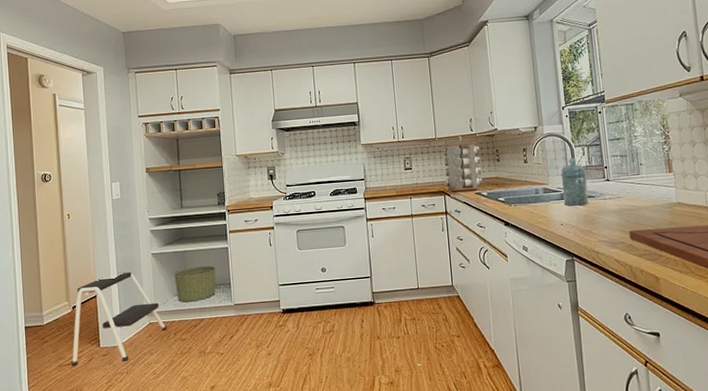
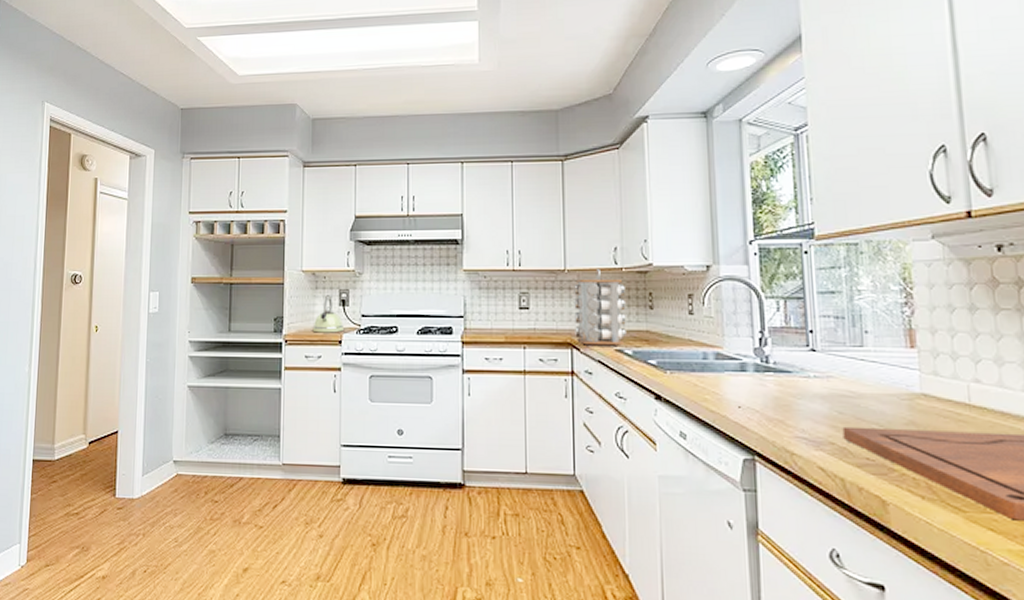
step stool: present [71,271,168,367] -> none [80,405,198,520]
basket: present [174,266,216,303] -> none [212,409,263,454]
kettle: none [248,172,274,202] -> present [312,295,345,333]
canister: present [560,158,589,206] -> none [742,314,782,383]

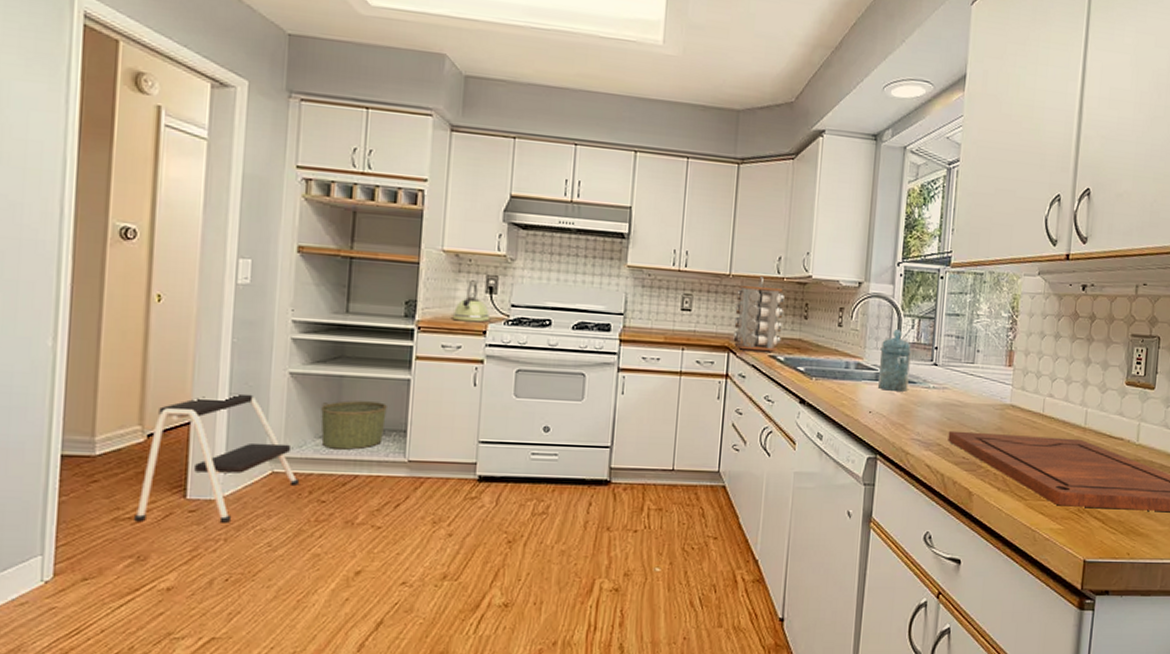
step stool: none [80,405,198,520] -> present [134,393,300,523]
basket: none [212,409,263,454] -> present [320,400,387,450]
canister: none [742,314,782,383] -> present [877,329,912,392]

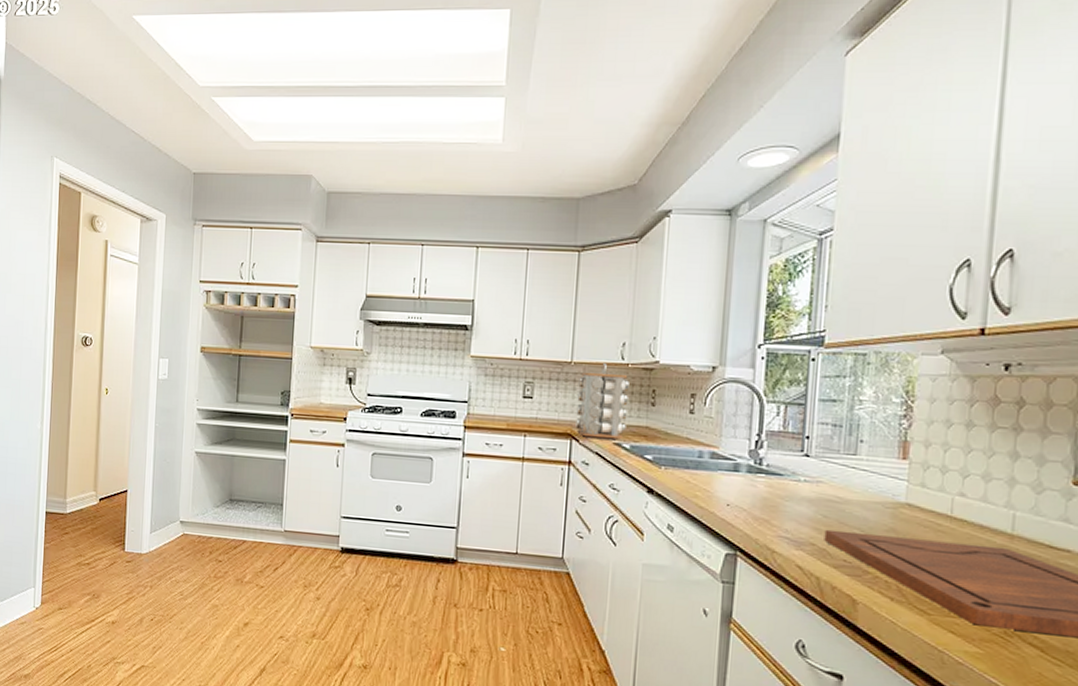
step stool: present [134,393,300,523] -> none [91,467,203,573]
basket: present [320,400,387,450] -> none [218,476,268,519]
kettle: present [452,280,491,323] -> none [318,372,350,410]
canister: present [877,329,912,392] -> none [736,417,778,484]

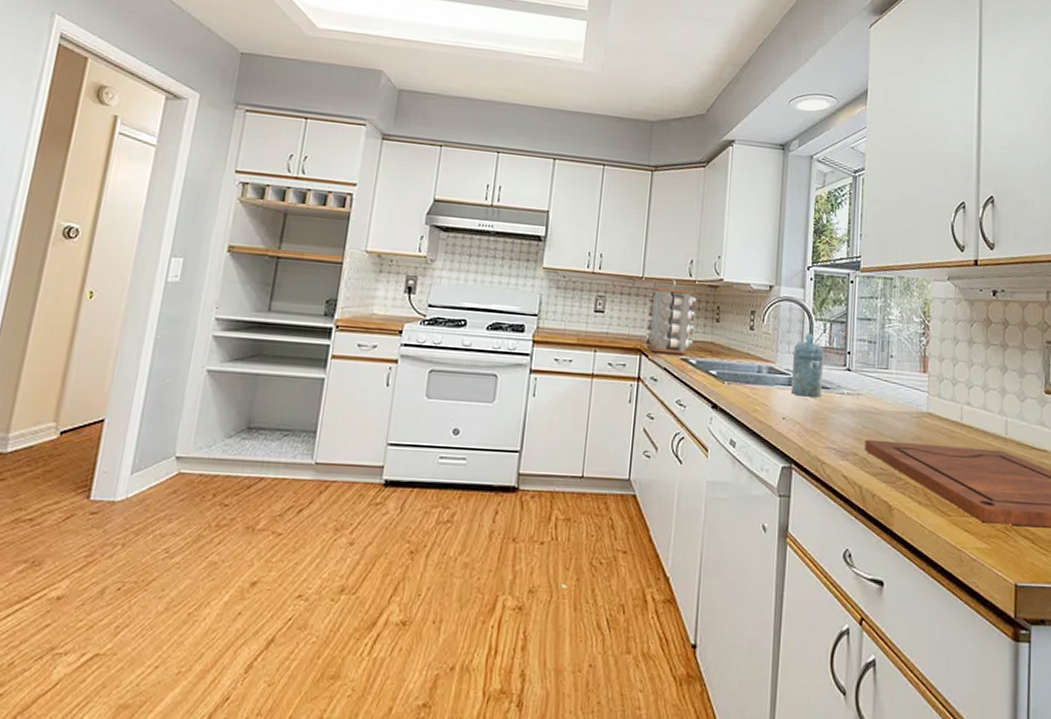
canister: none [736,417,778,484] -> present [790,333,825,398]

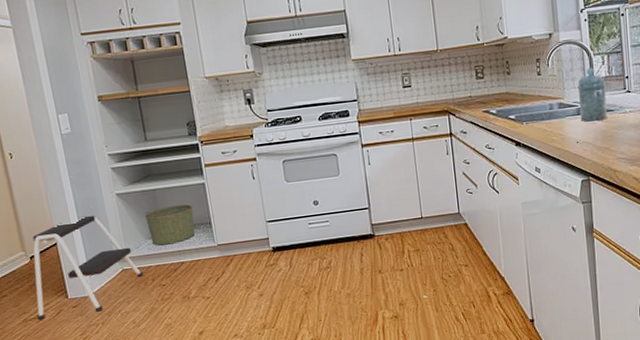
step stool: none [35,390,205,527] -> present [32,215,144,321]
basket: none [231,399,299,451] -> present [145,204,196,246]
spice rack: present [645,278,696,356] -> none [446,45,491,111]

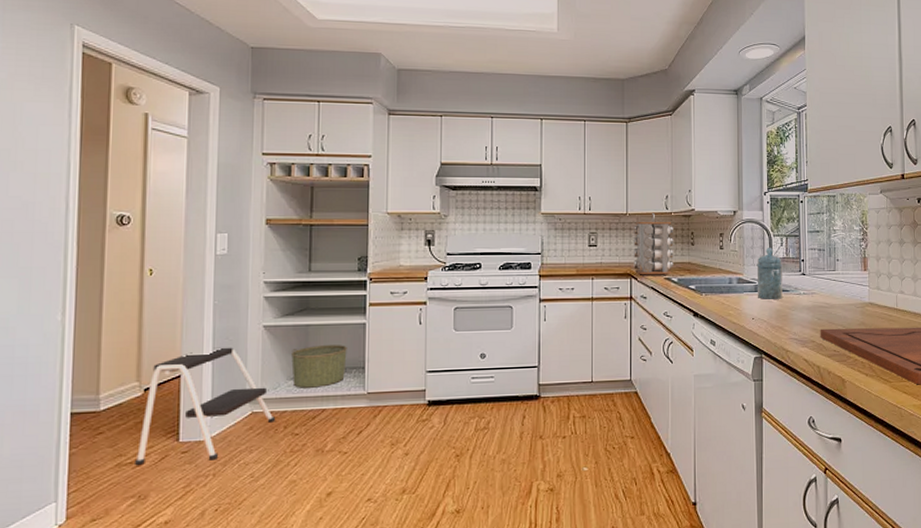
spice rack: none [446,45,491,111] -> present [634,212,673,276]

